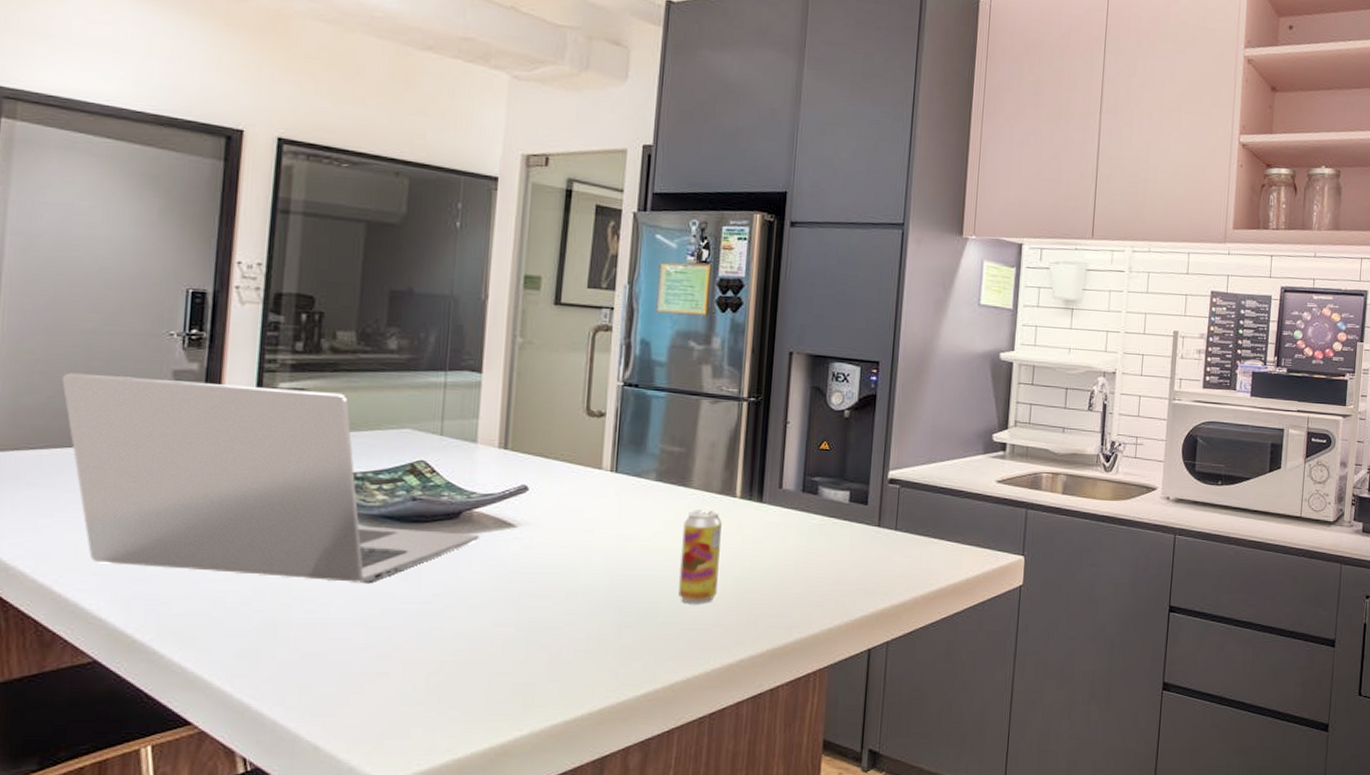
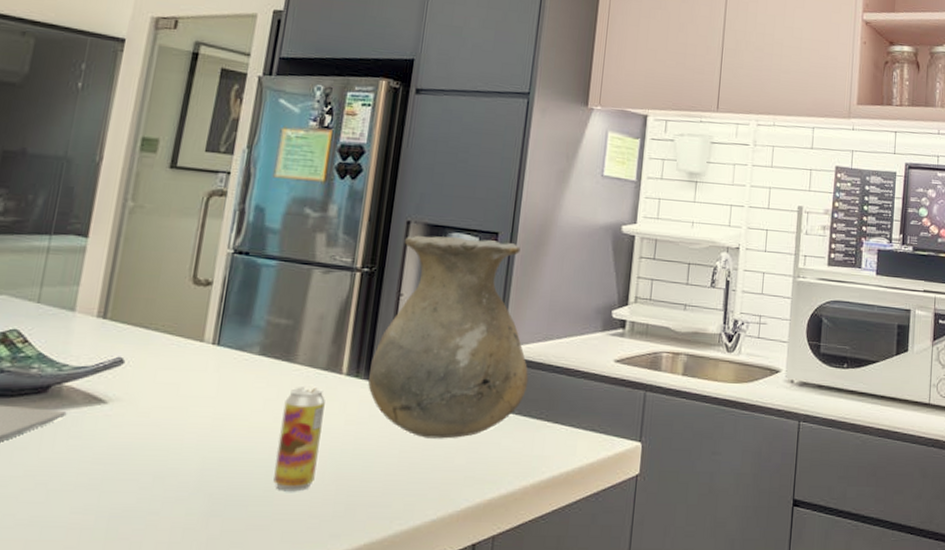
vase: none [761,365,915,555] -> present [368,235,529,439]

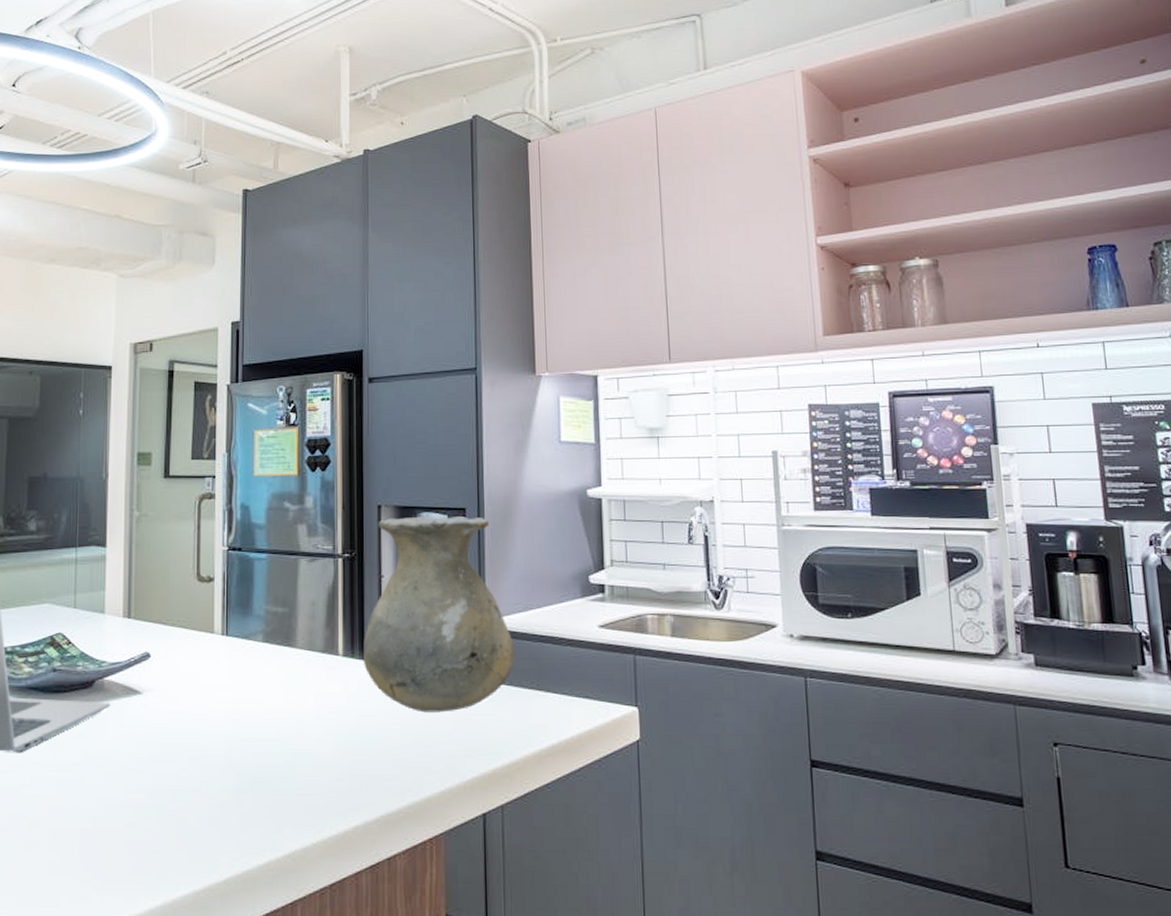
beverage can: present [273,384,325,492] -> none [292,667,328,768]

